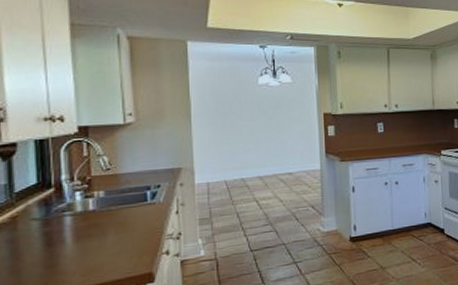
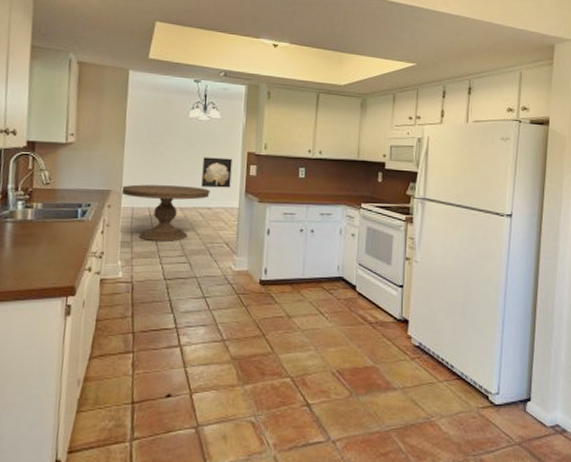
dining table: none [192,153,289,215] -> present [120,184,210,241]
wall art: none [278,121,310,153] -> present [201,157,233,188]

